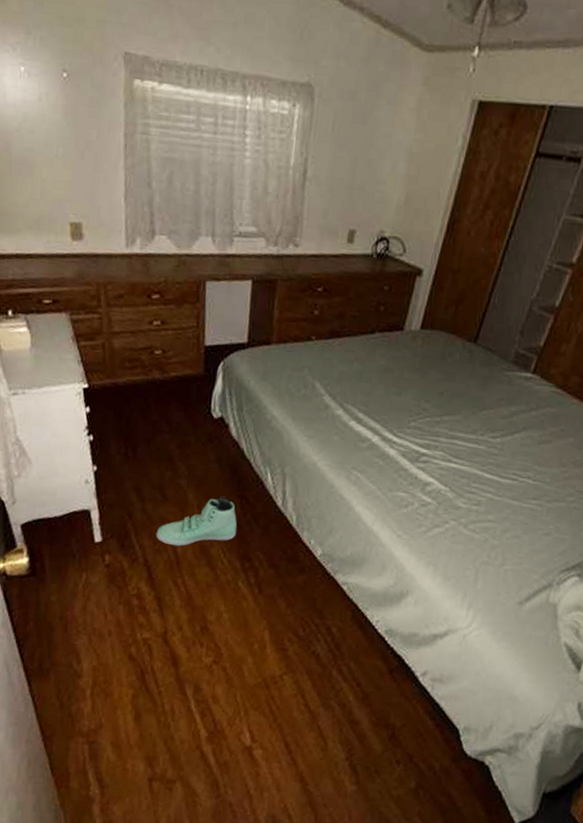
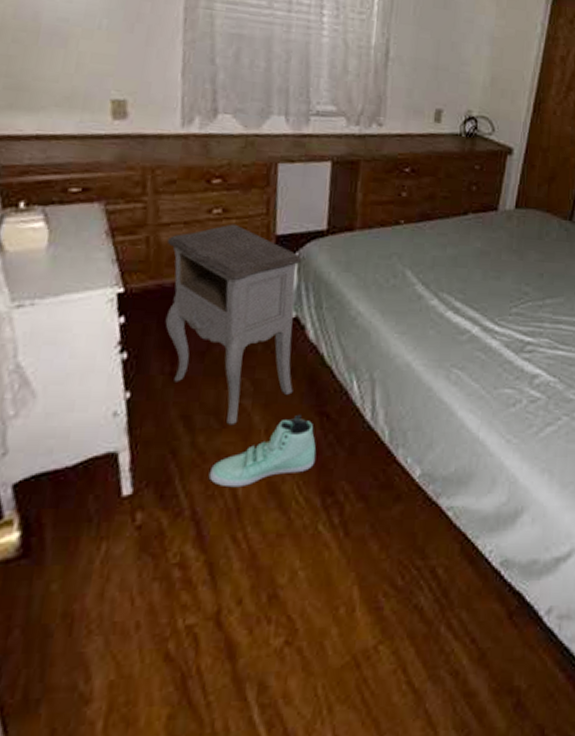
nightstand: none [118,334,227,499] -> present [165,224,302,425]

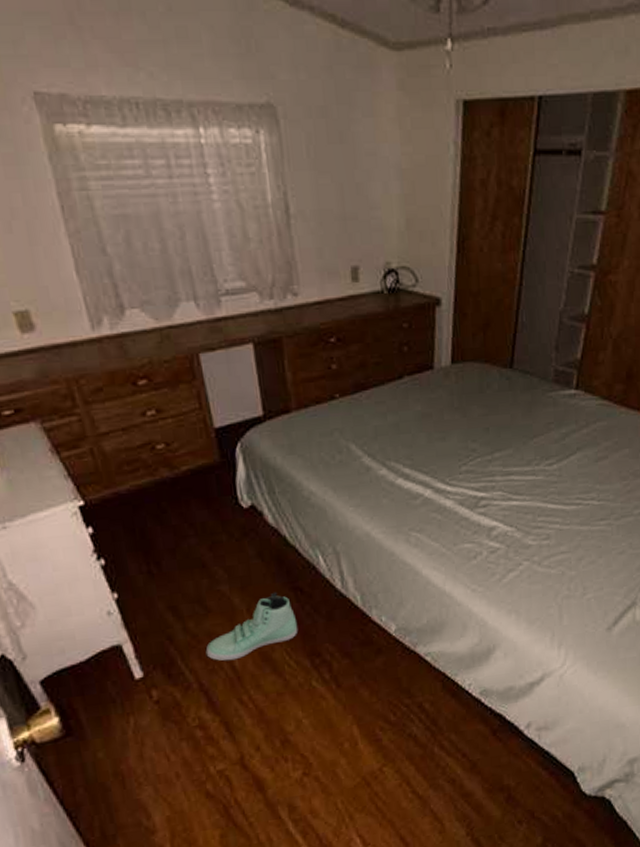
nightstand: present [165,224,302,425] -> none [110,423,264,610]

